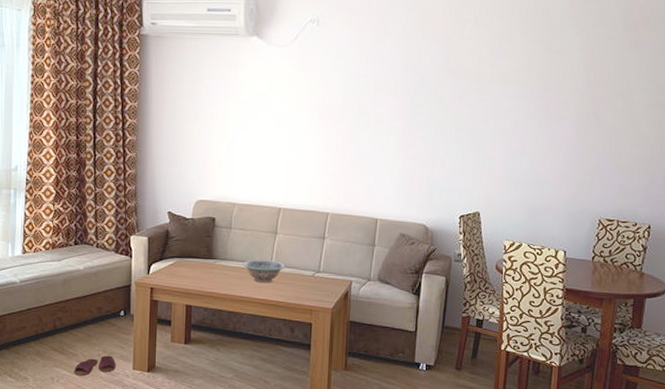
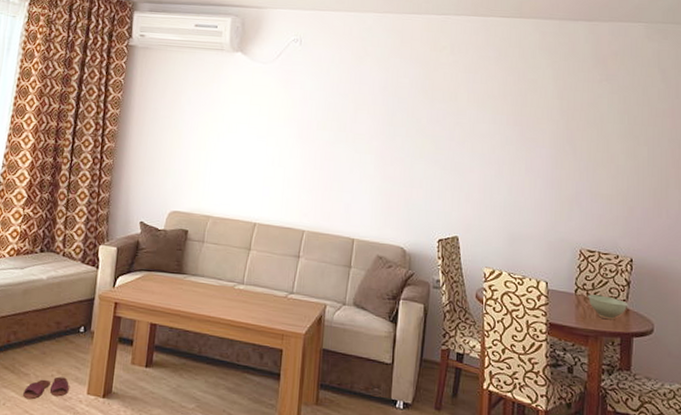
decorative bowl: present [243,260,286,283] -> none [214,276,258,303]
bowl: none [604,260,644,284] -> present [588,294,628,320]

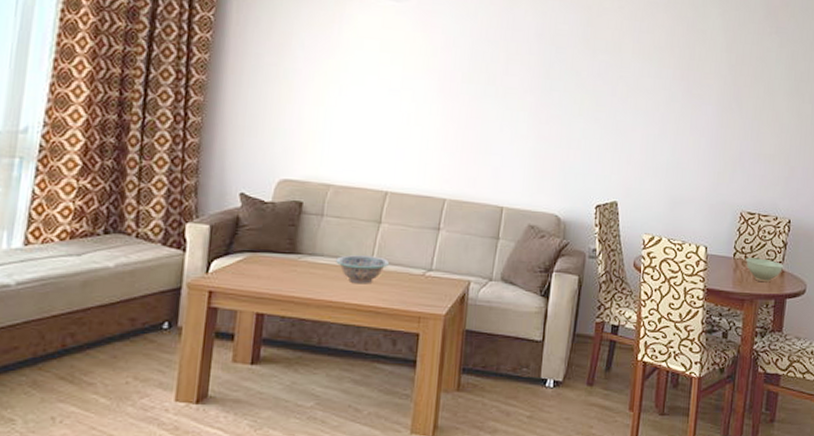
slippers: present [23,376,69,400] -> none [87,383,151,414]
decorative bowl: none [214,276,258,303] -> present [336,255,390,284]

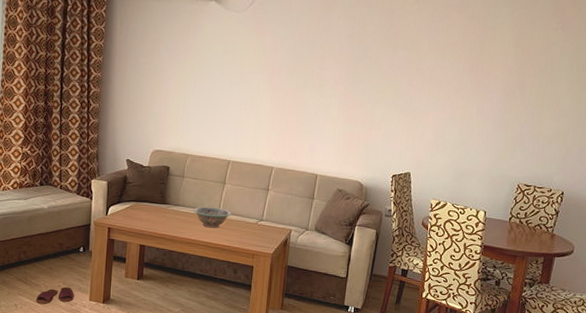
slippers: none [87,383,151,414] -> present [36,287,74,305]
bowl: present [746,257,784,283] -> none [520,222,555,243]

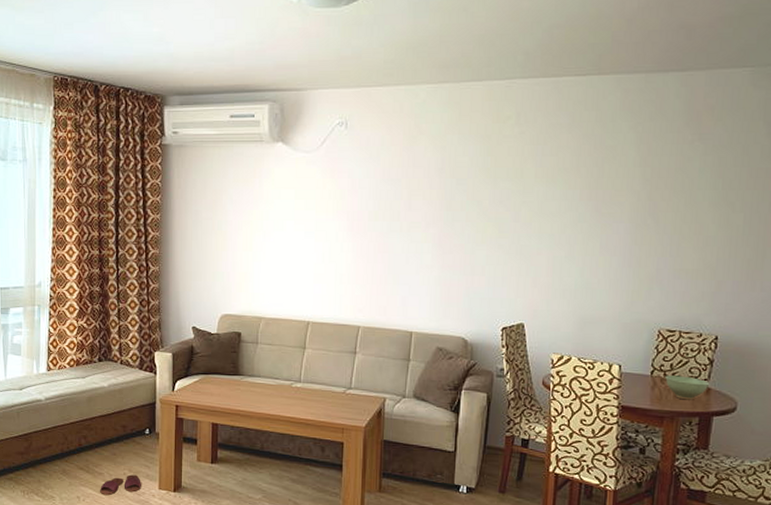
decorative bowl: present [193,206,232,228] -> none [271,376,315,400]
bowl: none [520,222,555,243] -> present [665,375,710,400]

